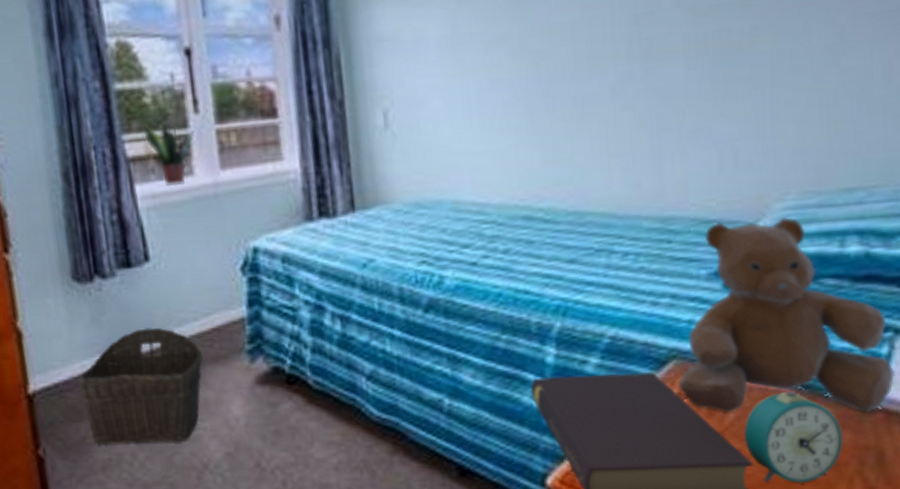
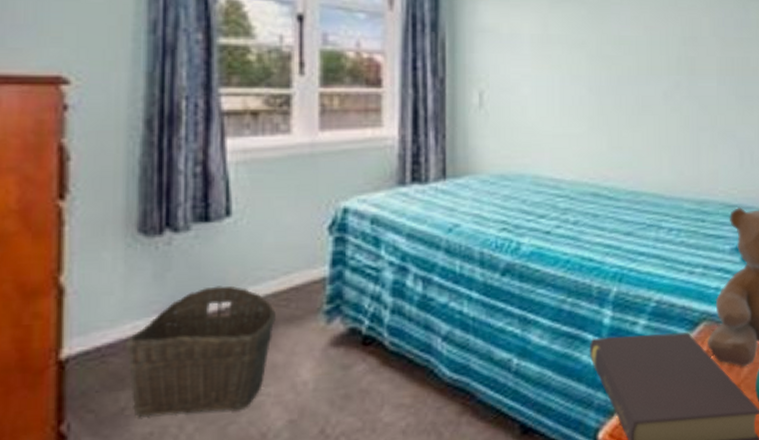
potted plant: present [143,123,196,186] -> none [243,81,298,142]

